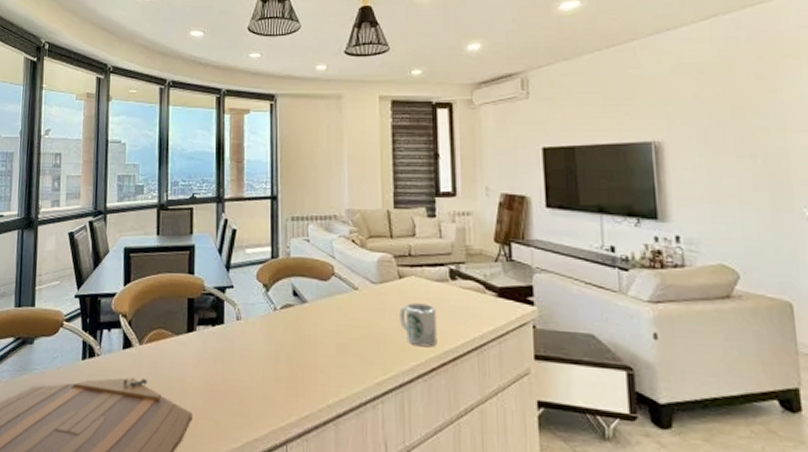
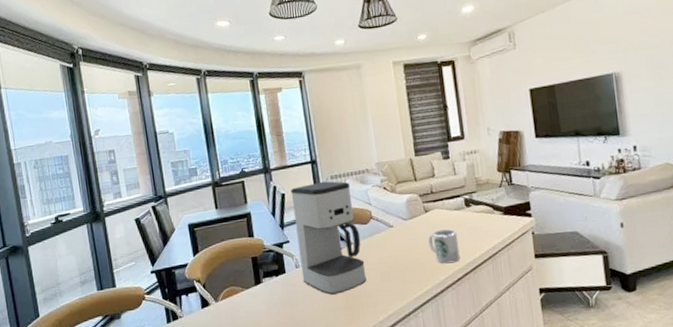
coffee maker: none [242,222,319,361] -> present [290,181,367,295]

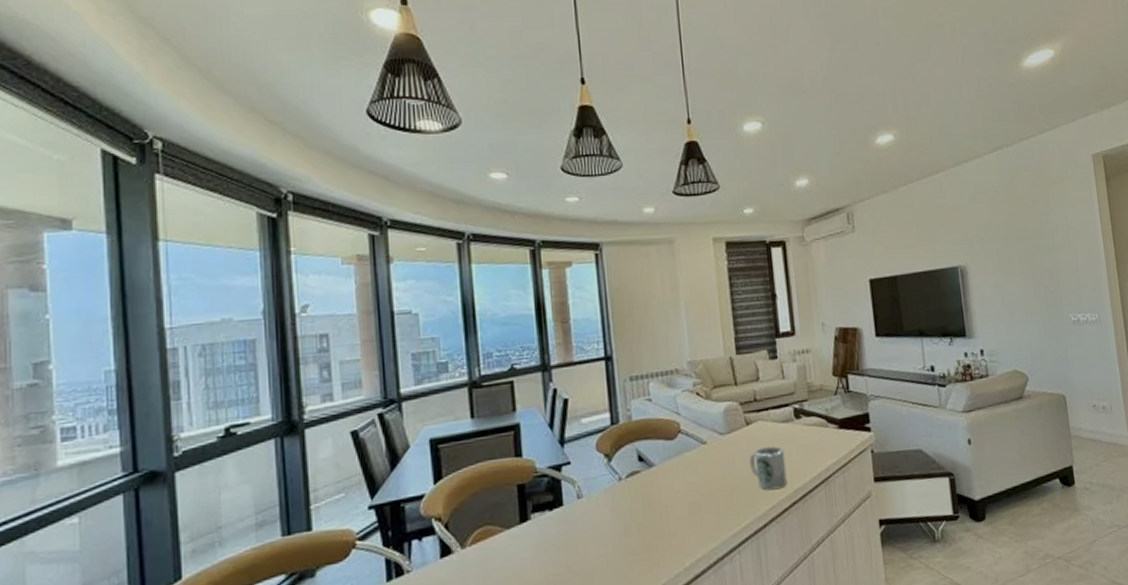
coffee maker: present [290,181,367,295] -> none [576,383,671,534]

